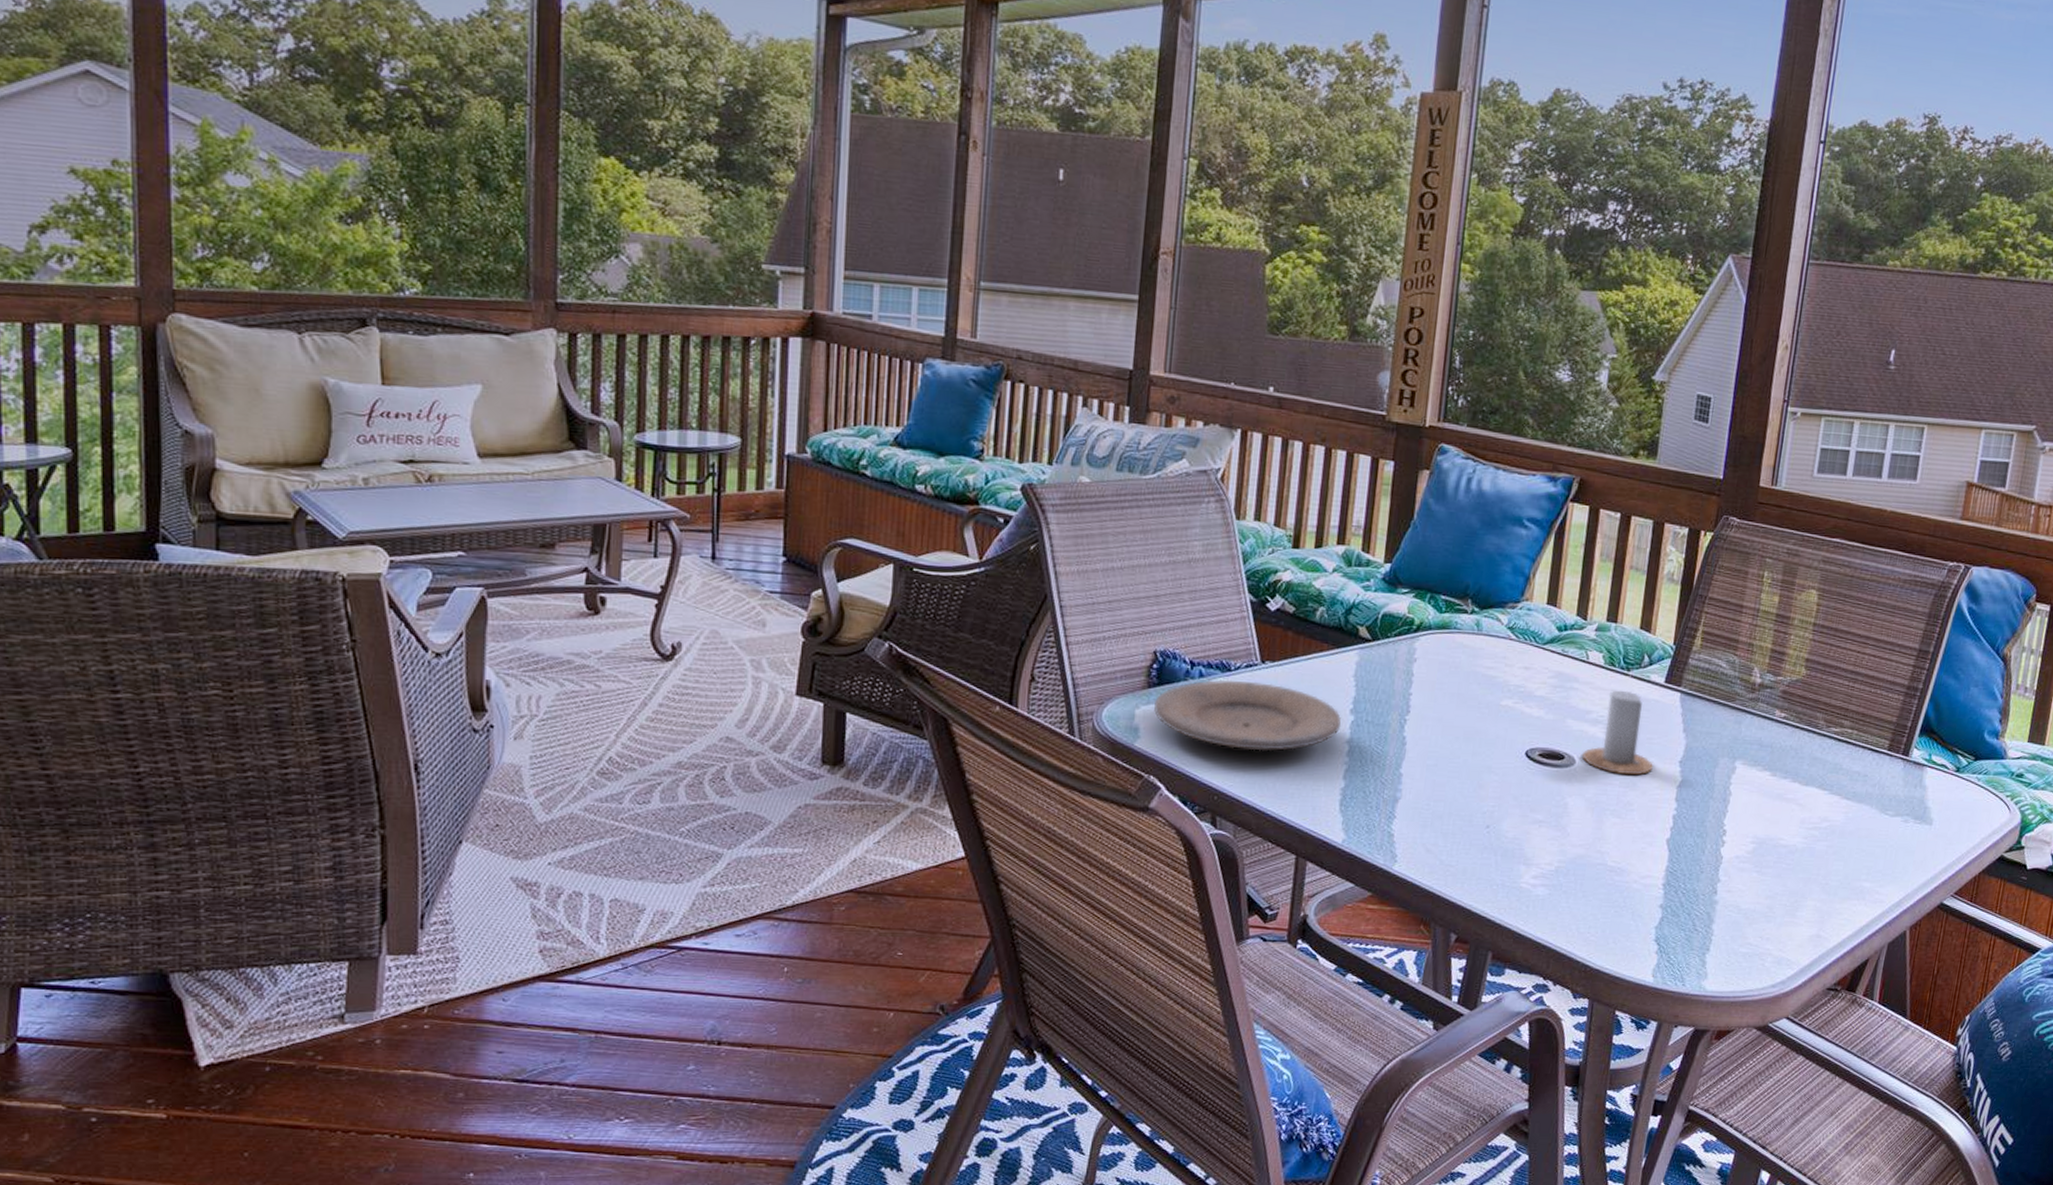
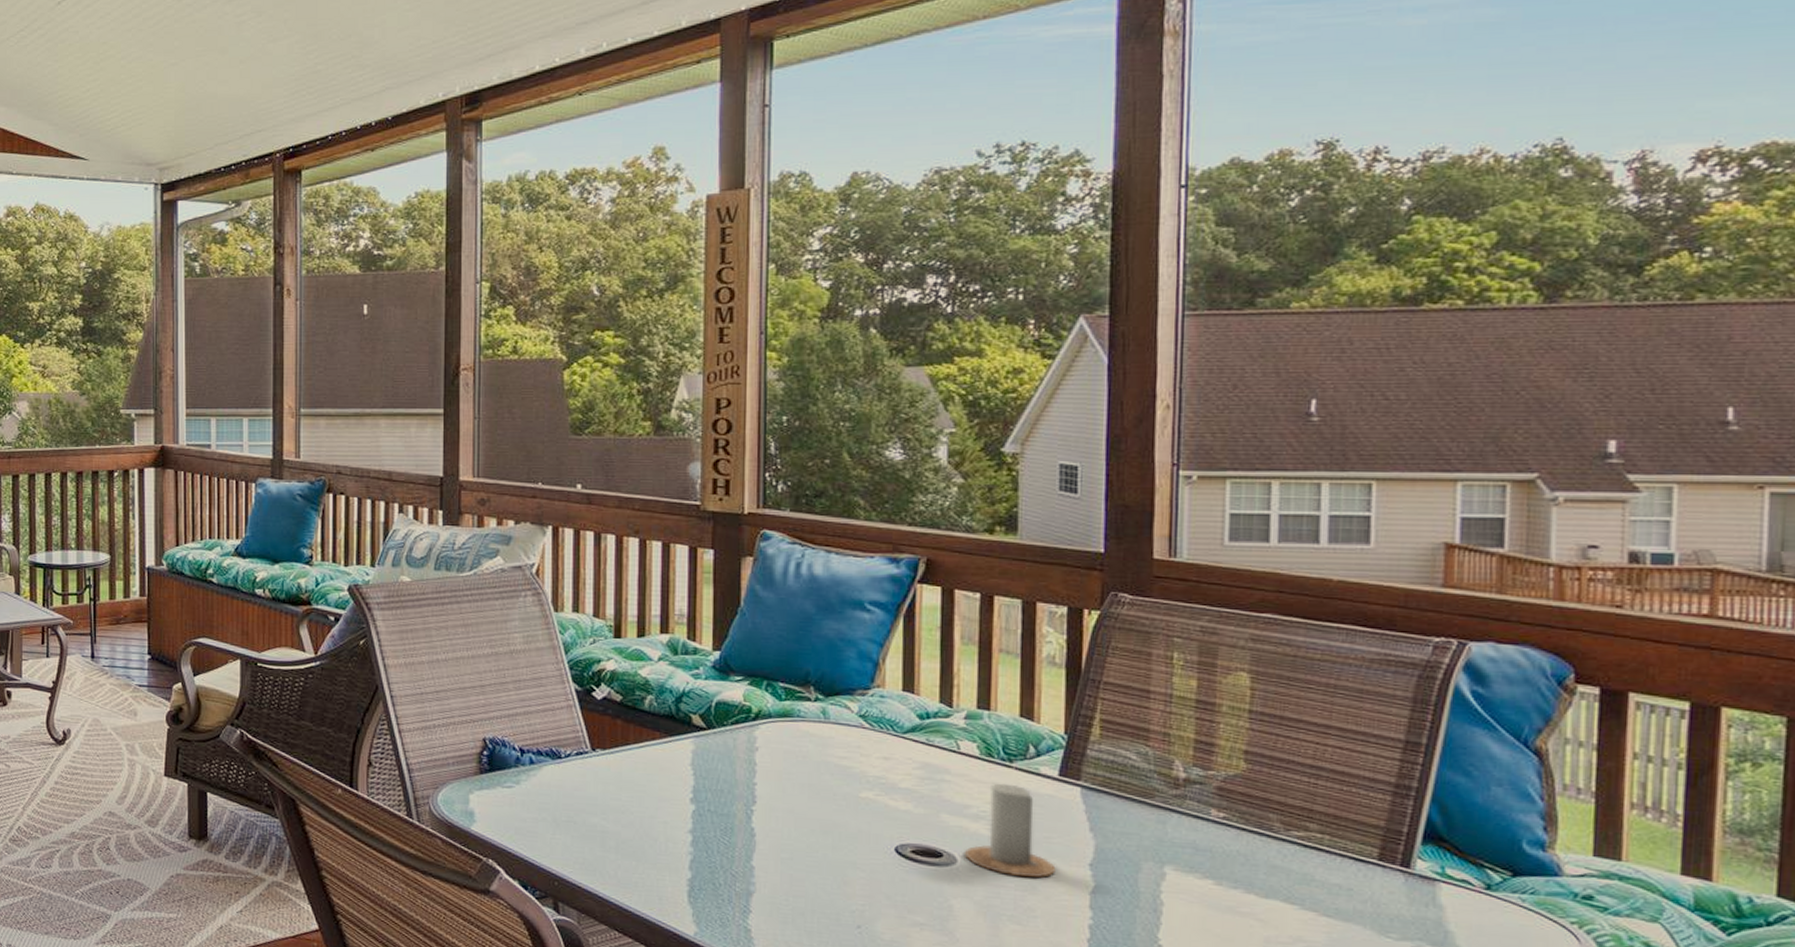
plate: present [1154,680,1341,751] -> none [488,767,681,838]

